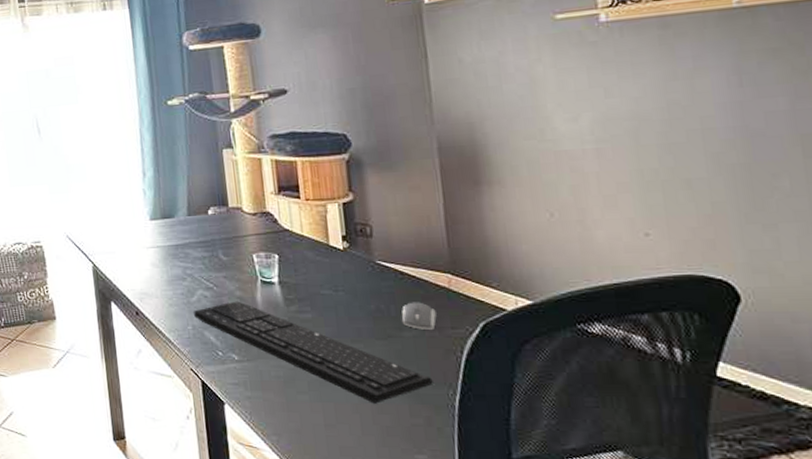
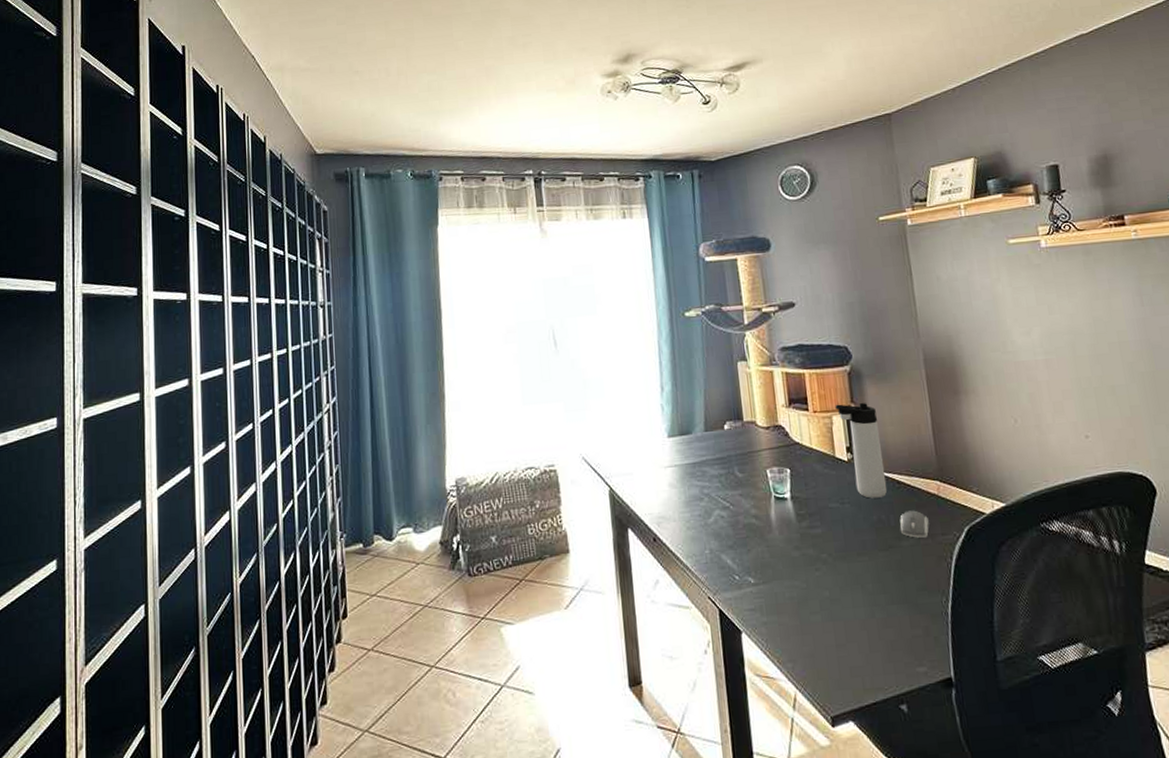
keyboard: present [194,301,433,404] -> none [711,519,929,618]
thermos bottle: none [330,192,389,288] -> present [835,403,888,498]

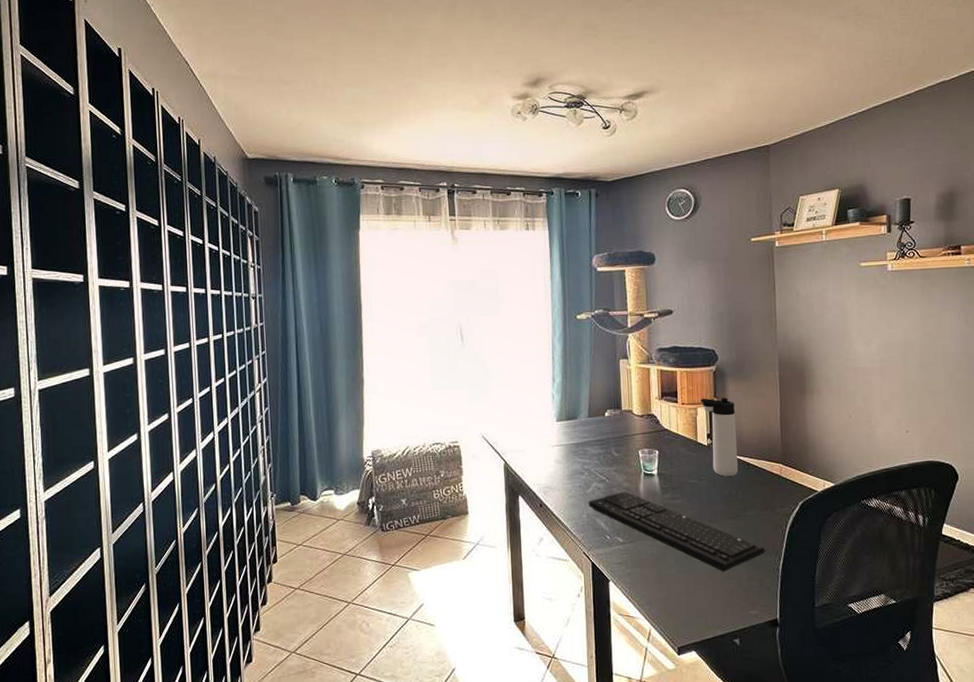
keyboard: none [711,519,929,618] -> present [589,491,765,572]
computer mouse: present [899,510,929,538] -> none [746,487,771,509]

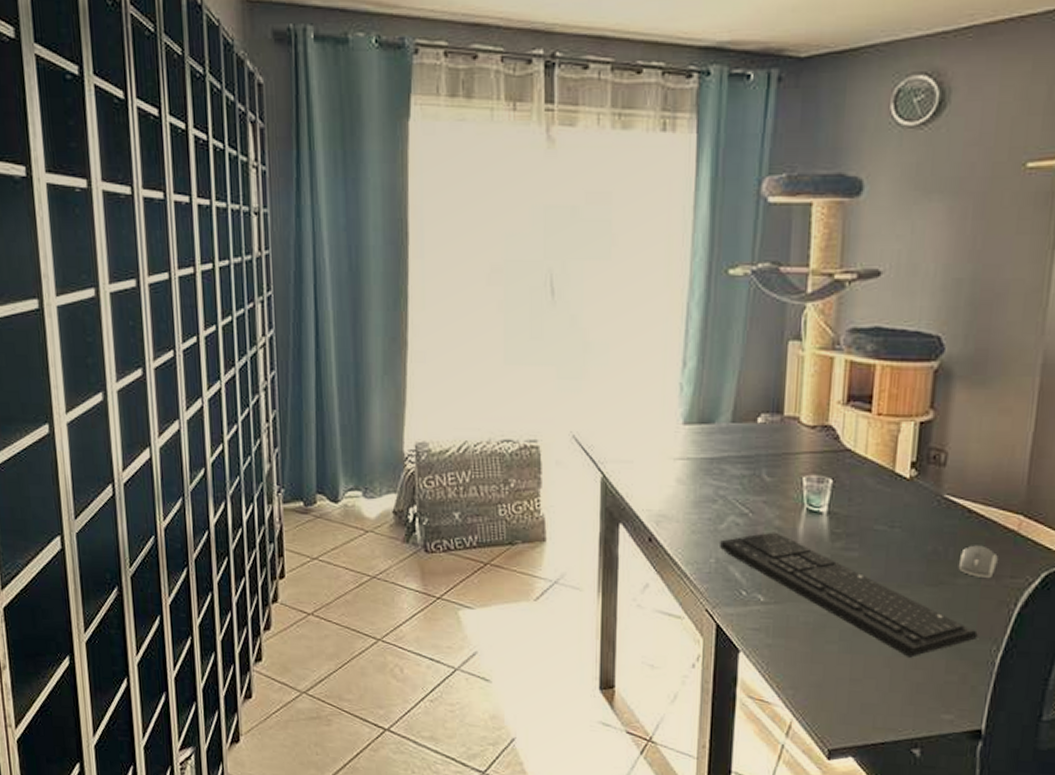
thermos bottle: present [700,398,739,477] -> none [907,408,961,526]
computer mouse: none [746,487,771,509] -> present [958,545,998,578]

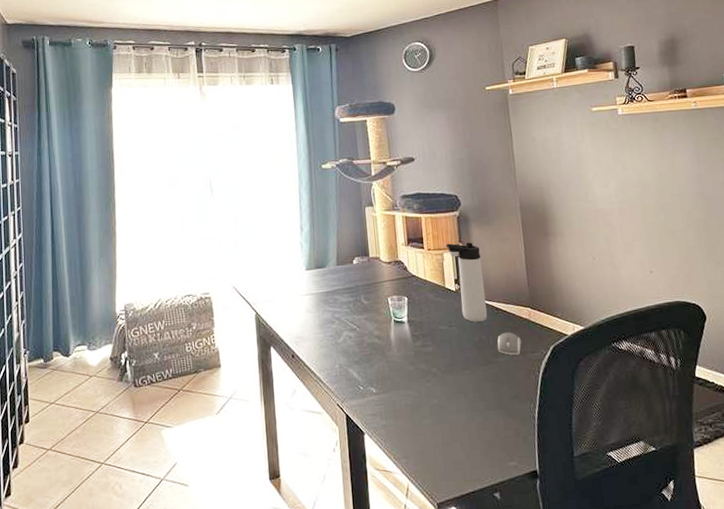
keyboard: present [720,532,978,658] -> none [340,339,520,421]
thermos bottle: none [907,408,961,526] -> present [446,243,488,322]

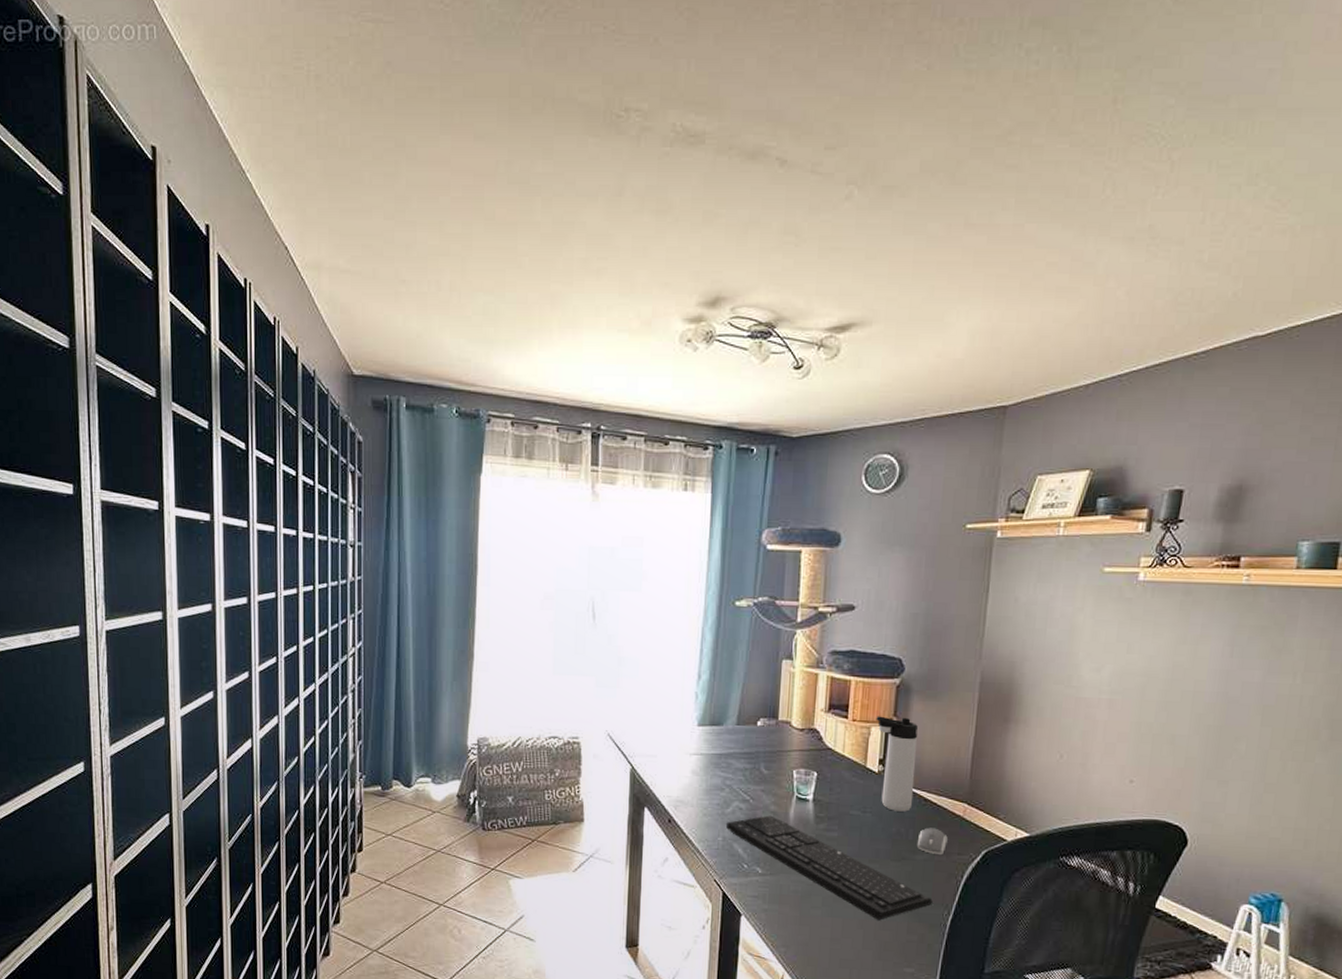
keyboard: none [340,339,520,421] -> present [726,815,933,921]

